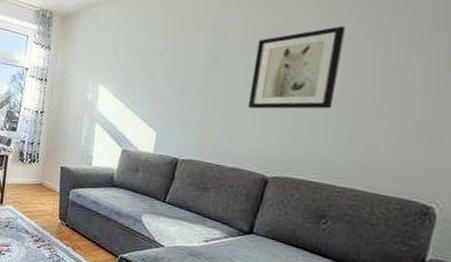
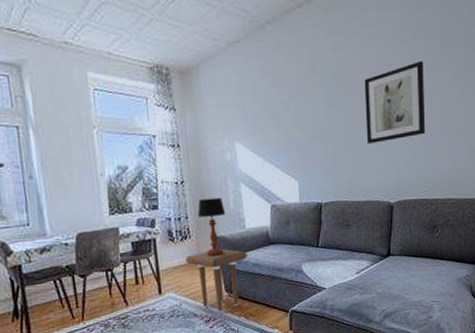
side table: none [29,177,88,237] -> present [185,249,247,313]
table lamp: none [49,130,76,185] -> present [198,197,226,256]

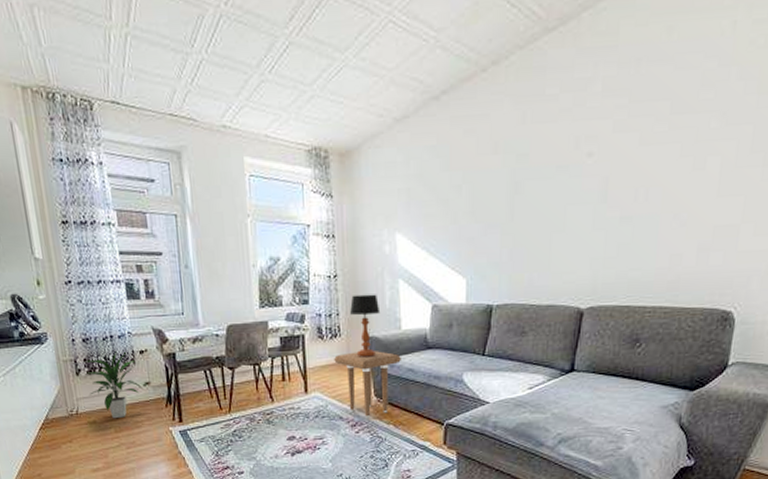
wall art: present [364,61,426,144] -> none [555,132,643,236]

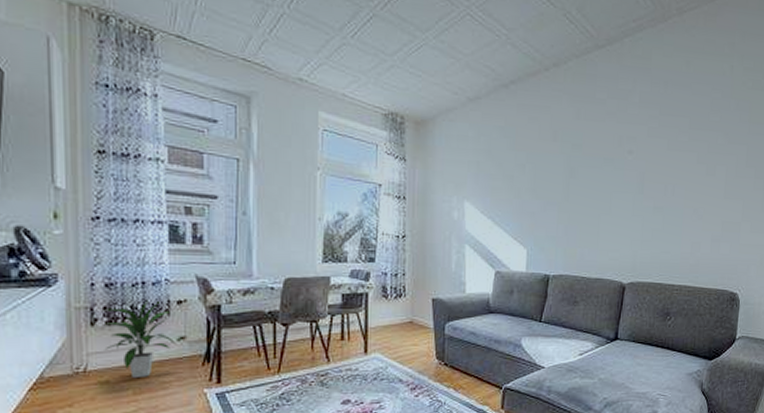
side table: present [334,351,401,418] -> none [397,313,464,381]
table lamp: present [350,294,381,357] -> none [417,256,446,319]

